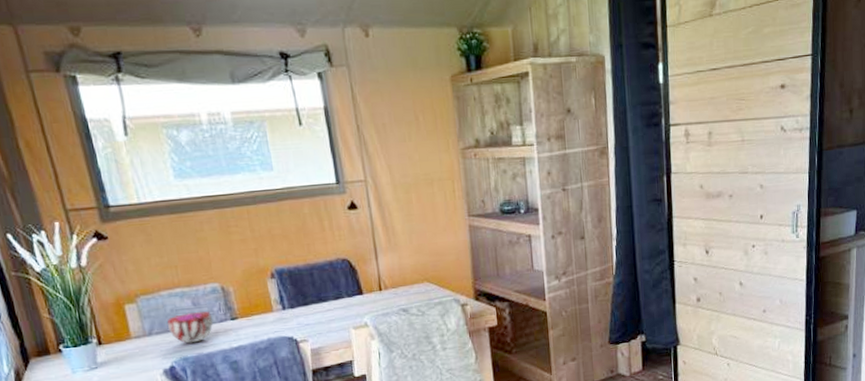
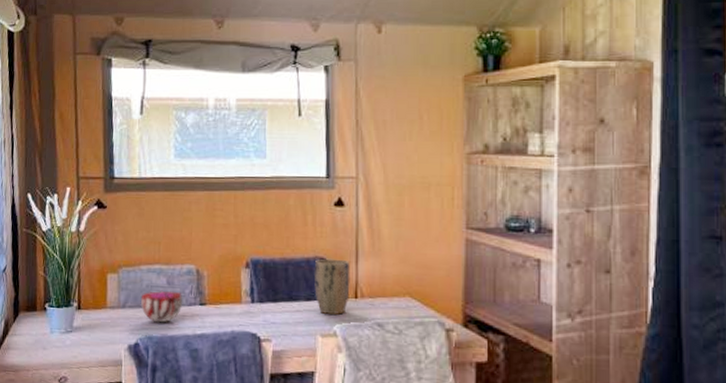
plant pot: none [338,257,375,309] -> present [314,258,351,316]

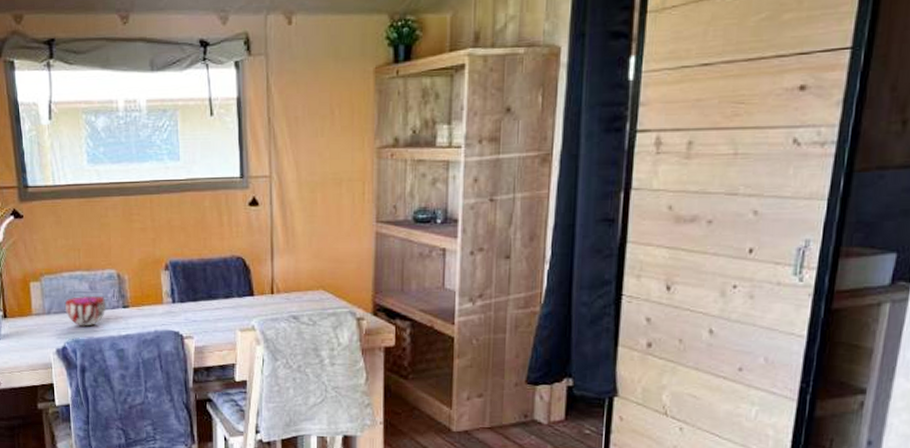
plant pot: present [314,258,351,316] -> none [232,257,266,311]

